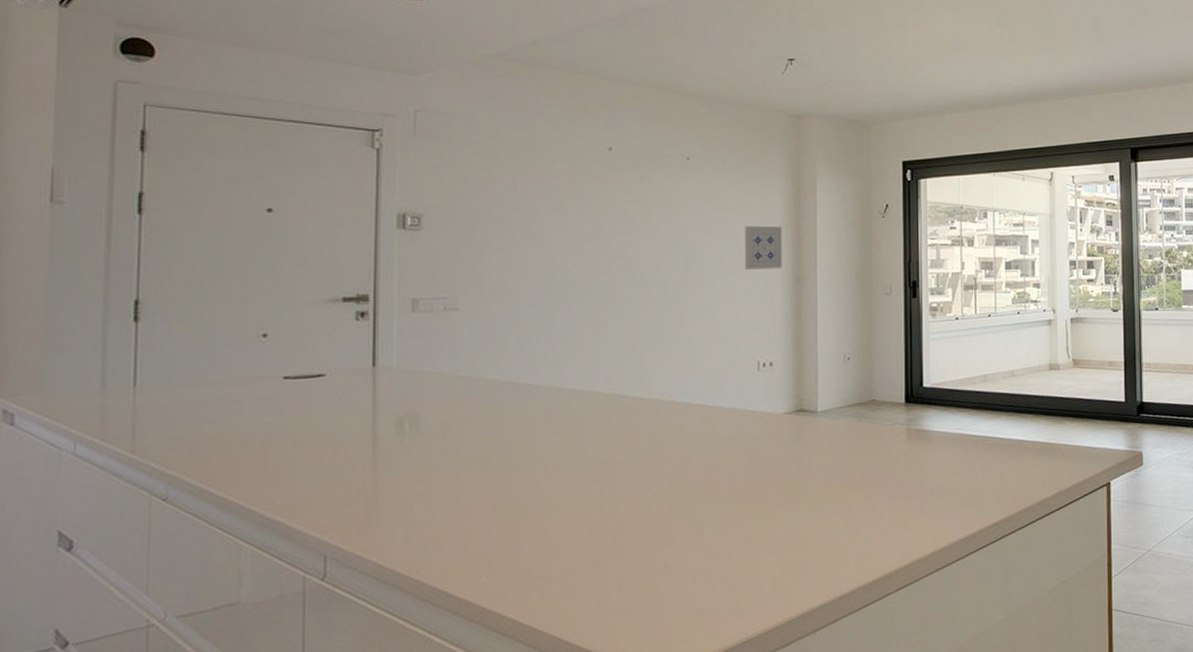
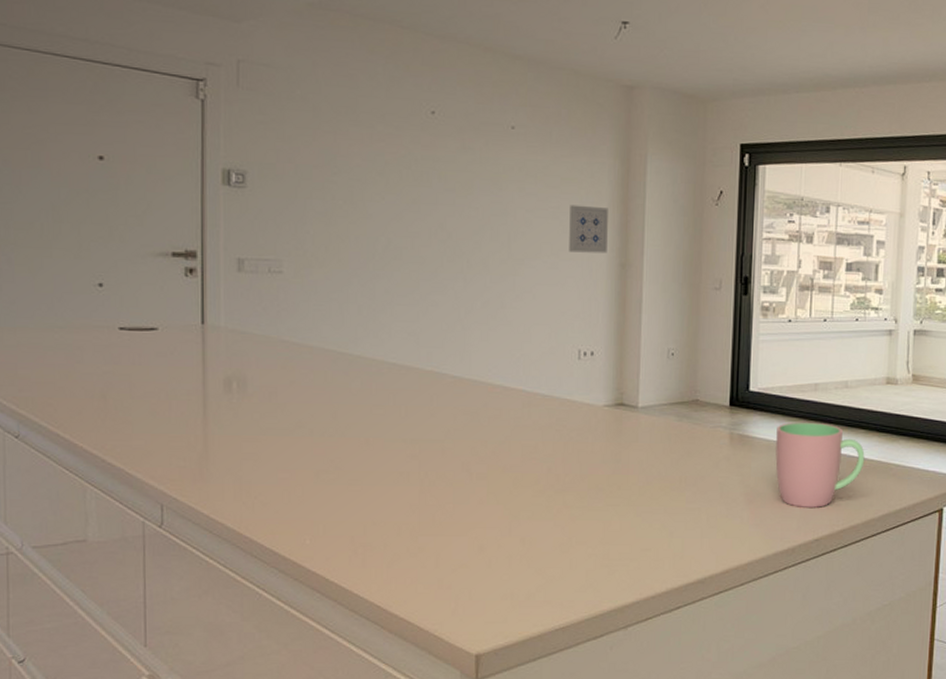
cup: none [951,411,1035,494] -> present [775,421,865,508]

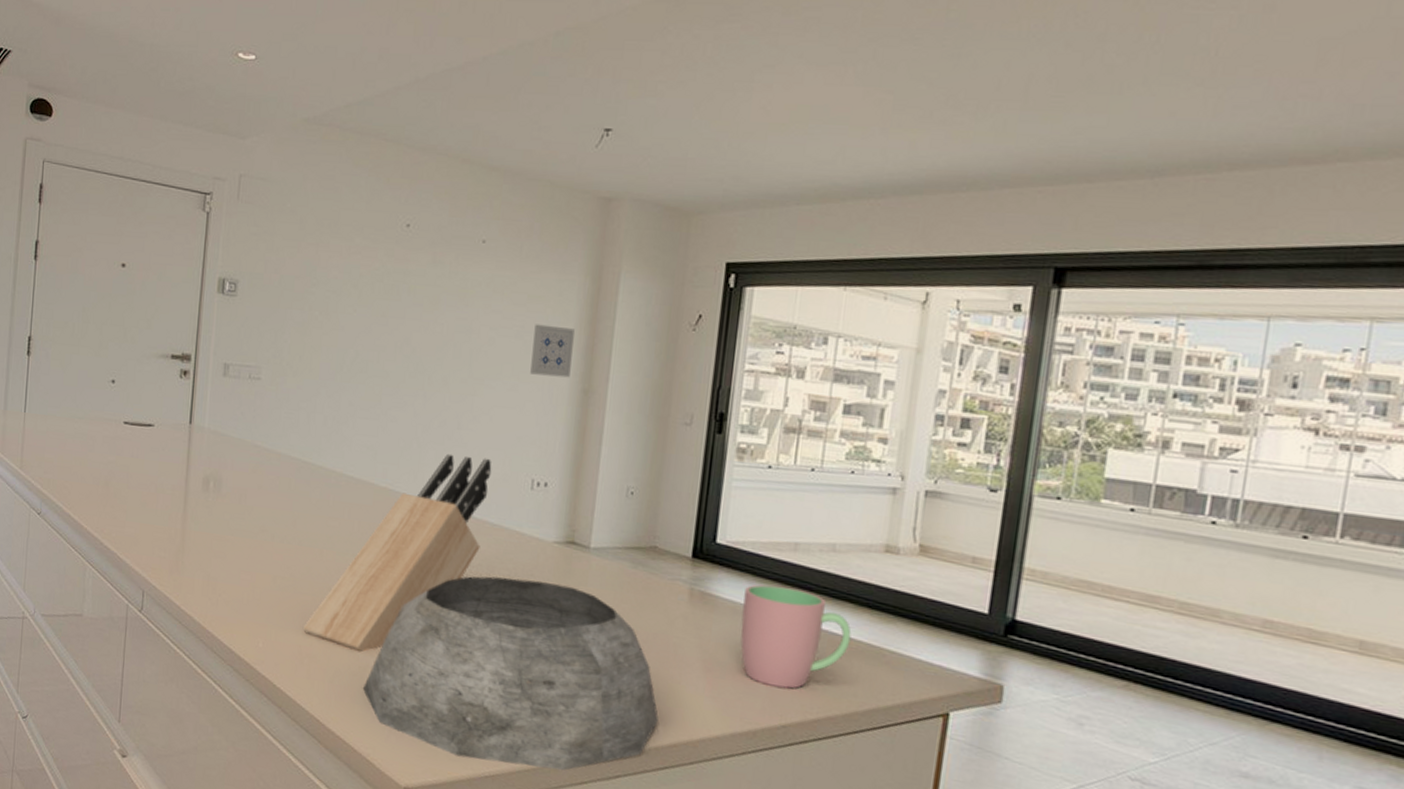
knife block: none [353,332,539,534] -> present [302,453,492,653]
plant pot: none [423,443,711,616] -> present [362,576,659,771]

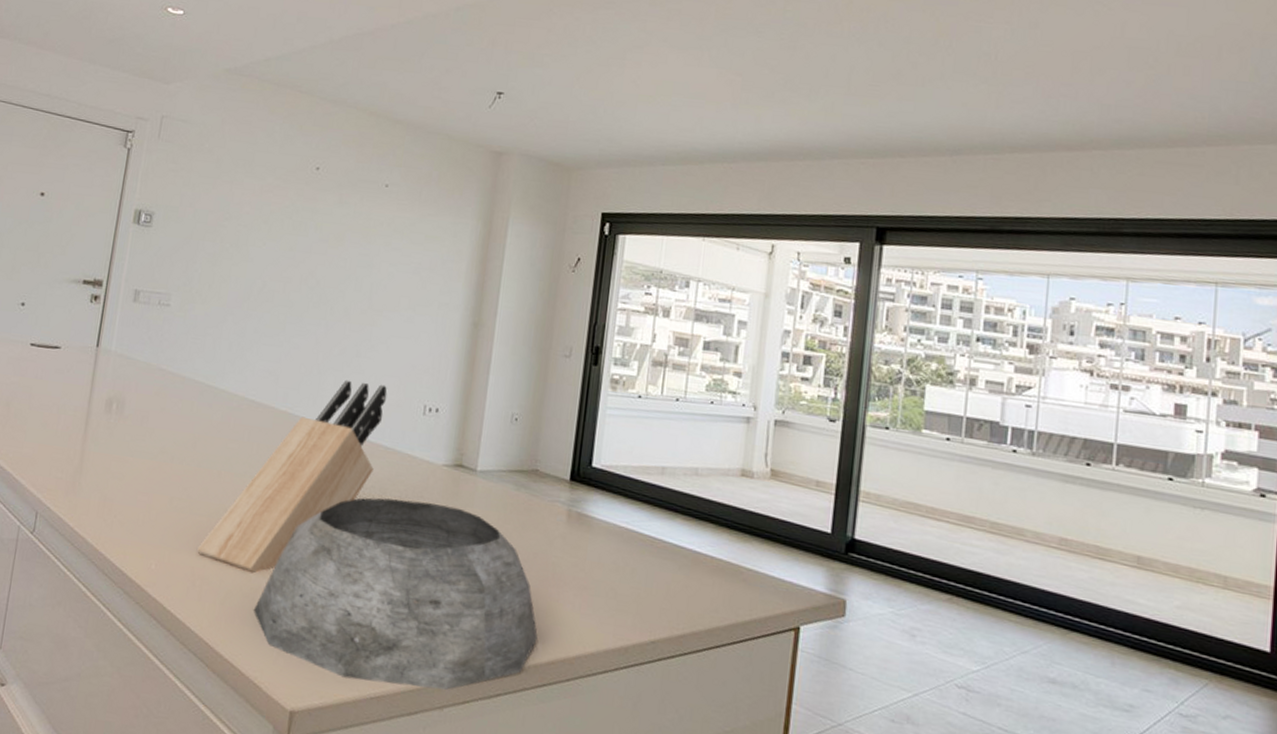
wall art: present [530,324,575,378] -> none [425,261,467,312]
cup: present [740,584,852,689] -> none [613,506,713,606]

